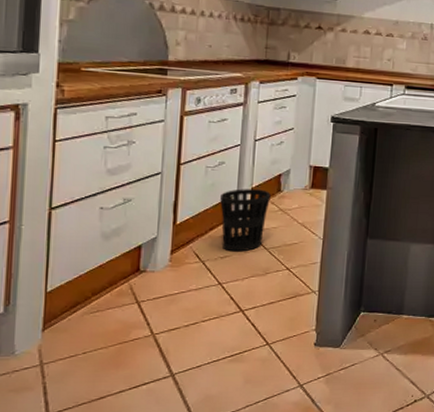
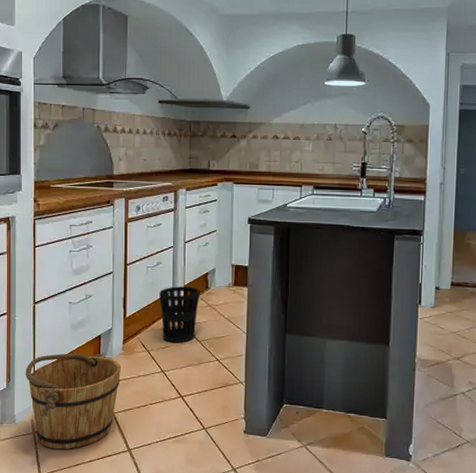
bucket: none [32,266,168,382] -> present [25,353,122,450]

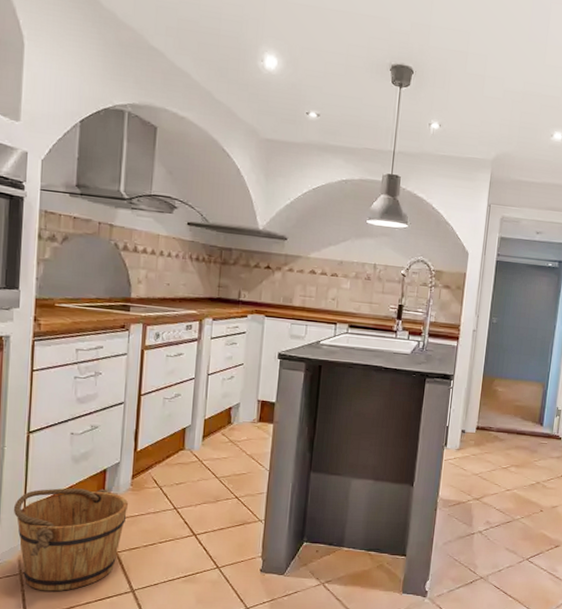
wastebasket: present [159,286,200,343] -> none [176,420,222,480]

